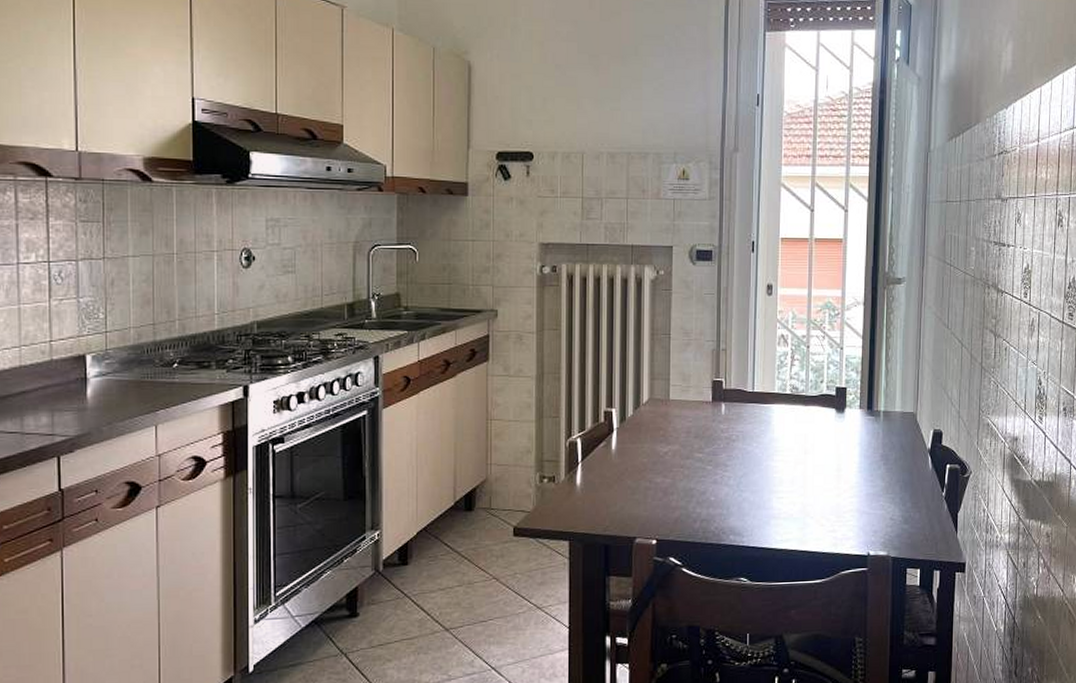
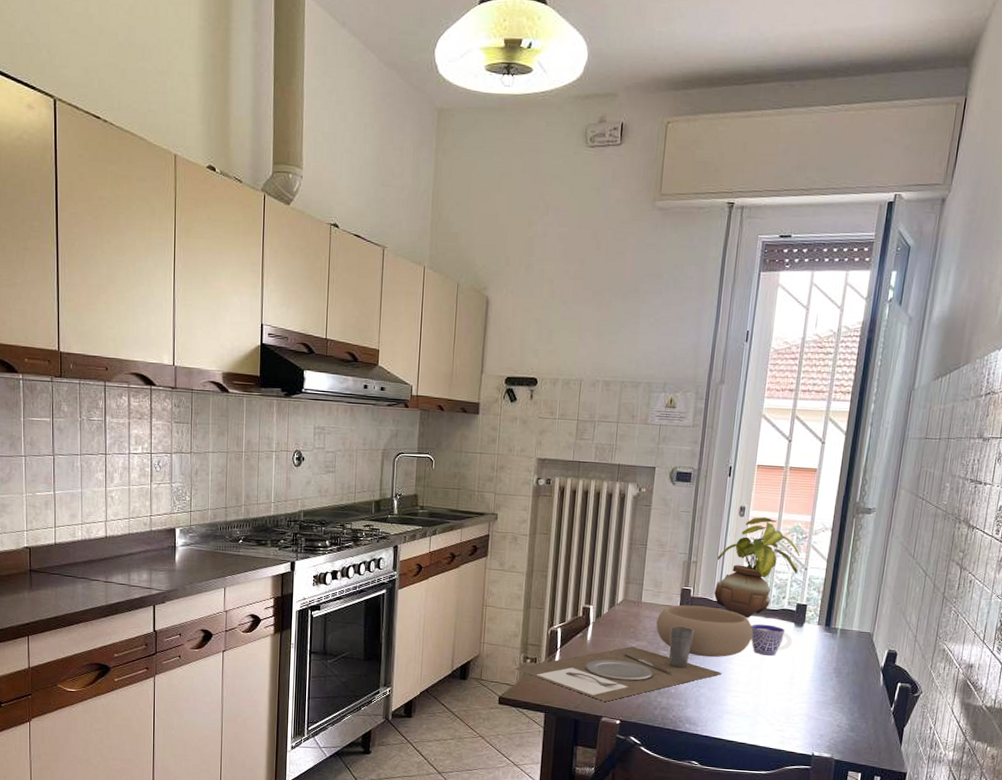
place setting: none [529,424,765,520] -> present [514,626,723,702]
bowl: none [688,398,793,456] -> present [656,605,753,658]
potted plant: none [747,295,834,408] -> present [714,517,800,618]
cup: none [790,413,836,448] -> present [750,623,793,656]

